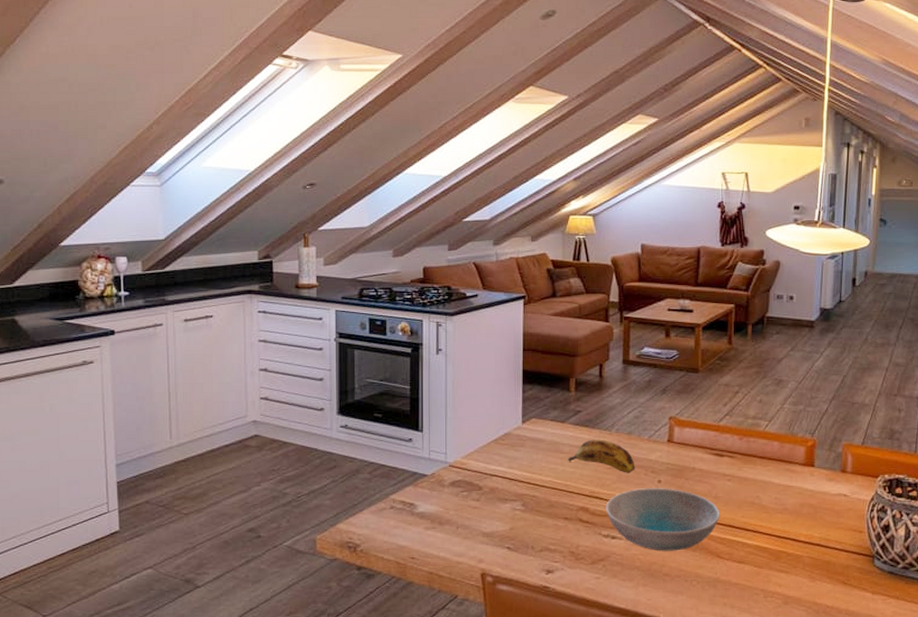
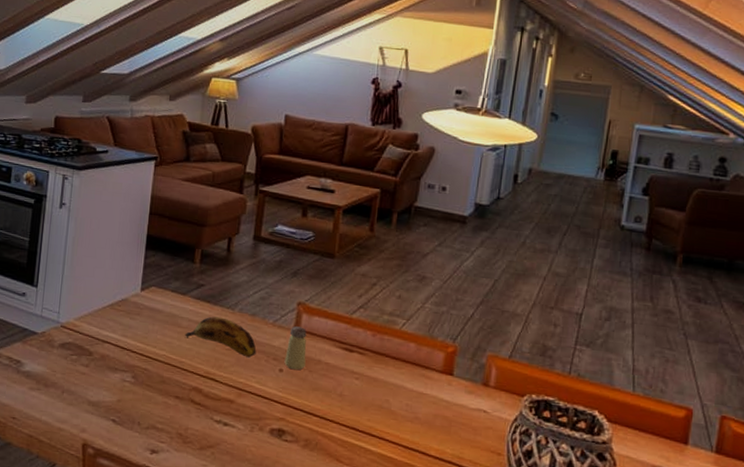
dish: present [606,488,720,551] -> none [220,375,344,448]
saltshaker: none [662,439,681,480] -> present [284,326,307,370]

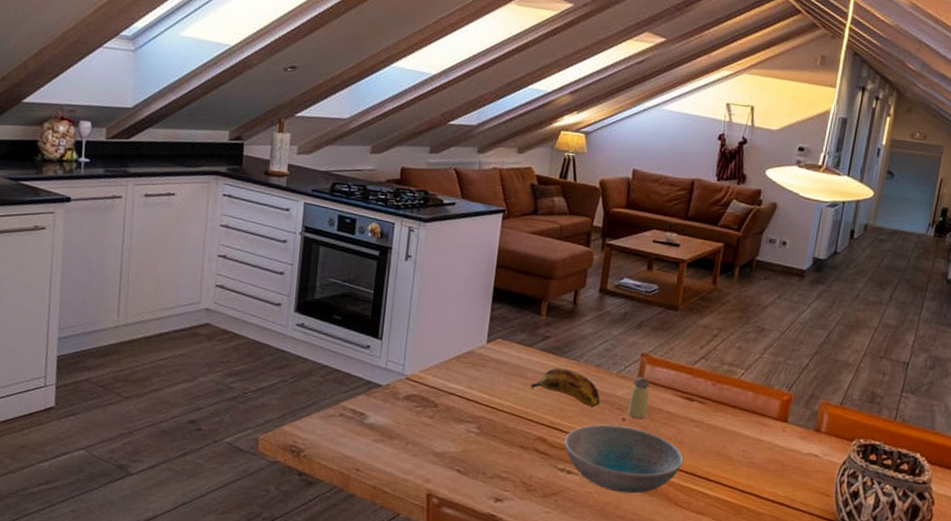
dish: none [220,375,344,448] -> present [564,424,684,494]

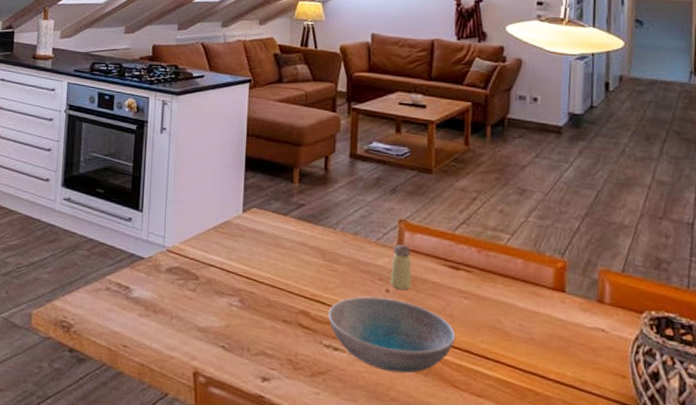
banana: present [530,367,600,408] -> none [288,236,361,278]

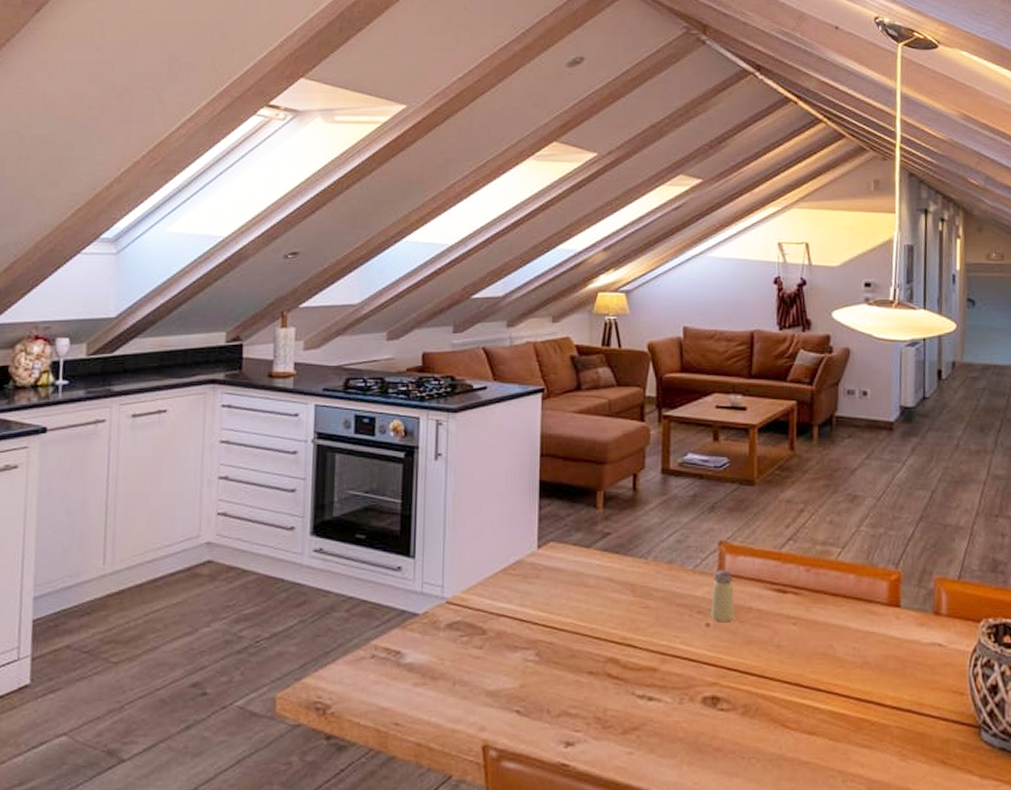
dish: present [328,296,456,373] -> none [641,633,785,718]

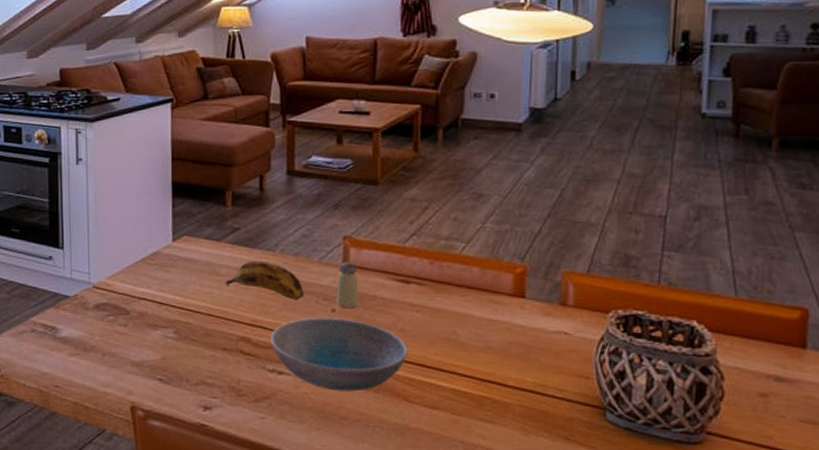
banana: none [593,569,678,614] -> present [225,261,304,300]
dish: none [641,633,785,718] -> present [270,318,408,391]

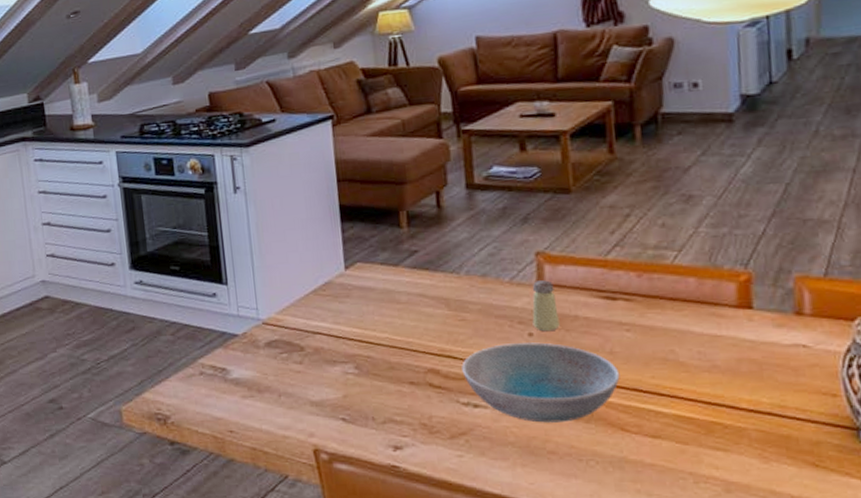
banana: present [225,261,304,300] -> none [406,284,496,326]

